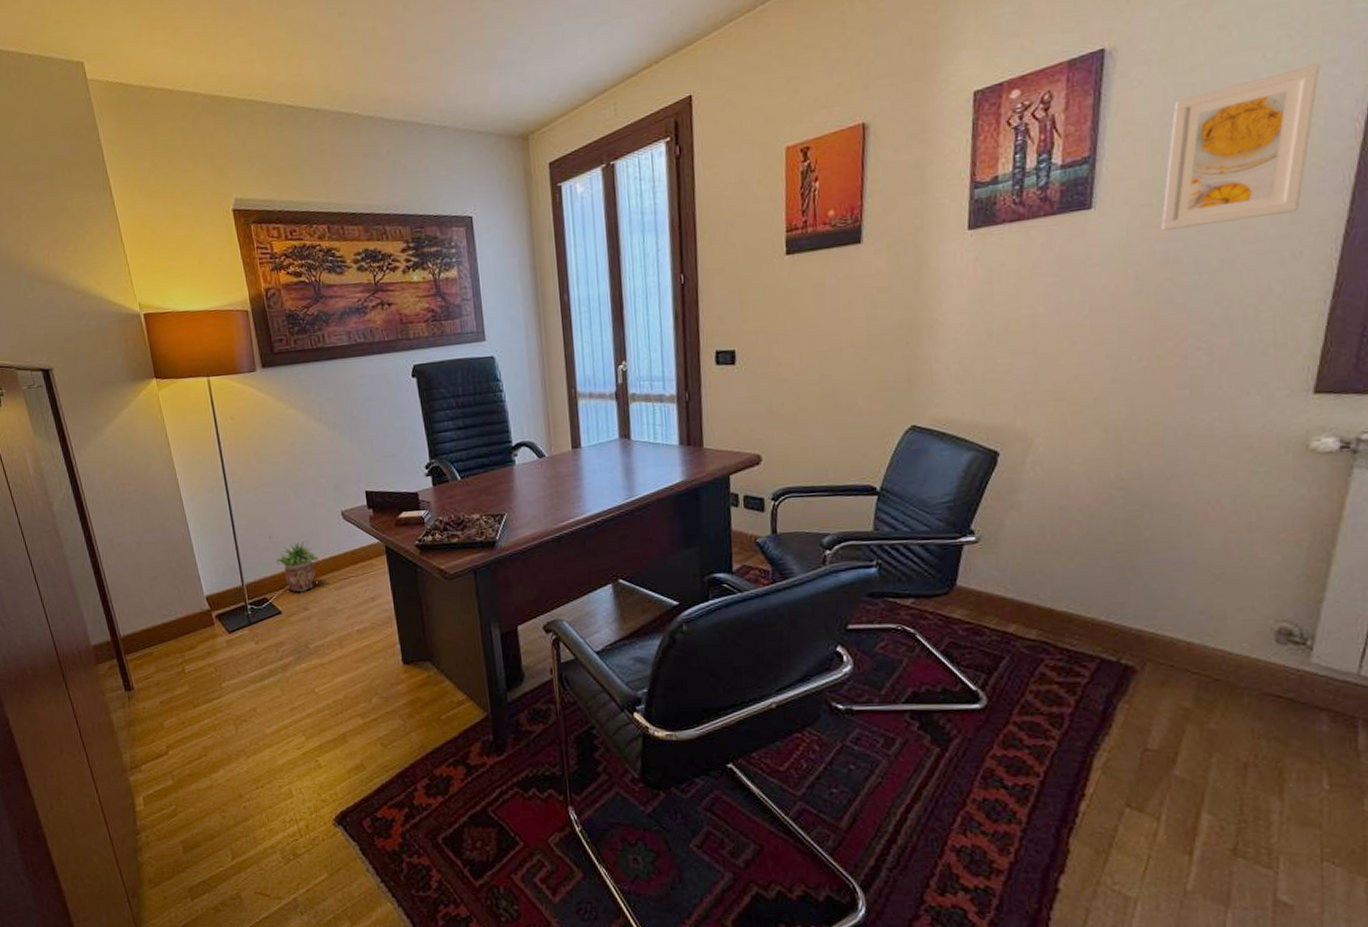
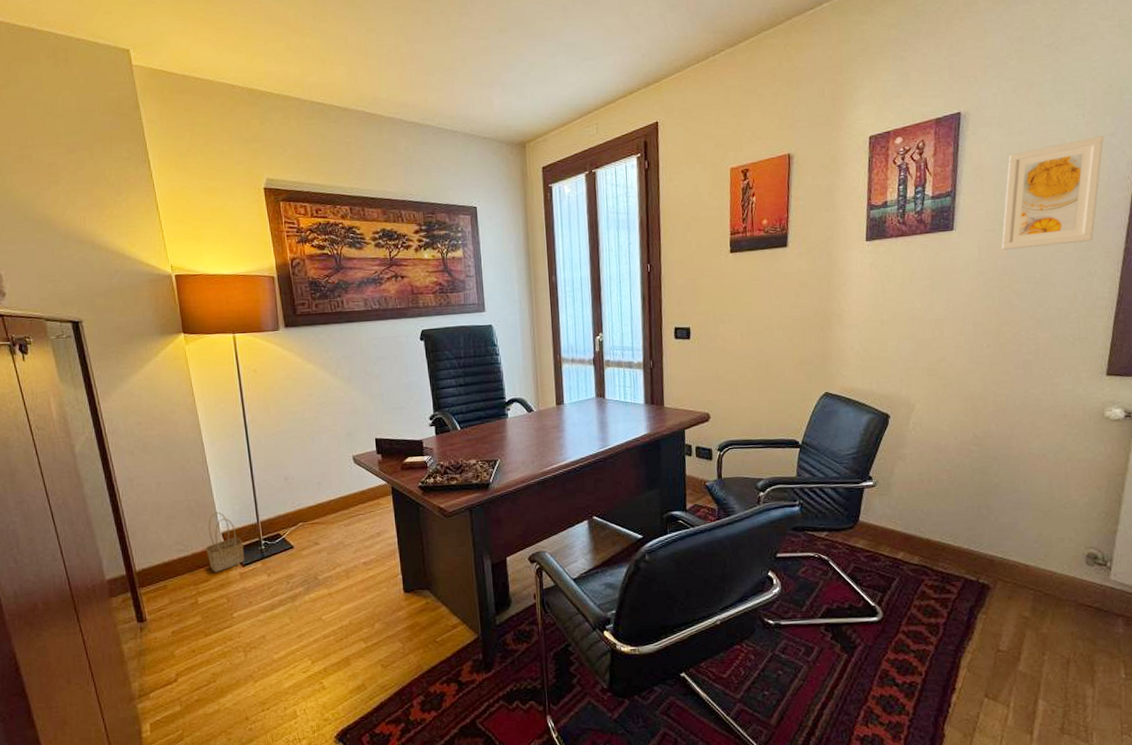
basket: none [190,573,231,639] -> present [206,511,245,572]
potted plant: present [275,540,319,592] -> none [290,482,330,529]

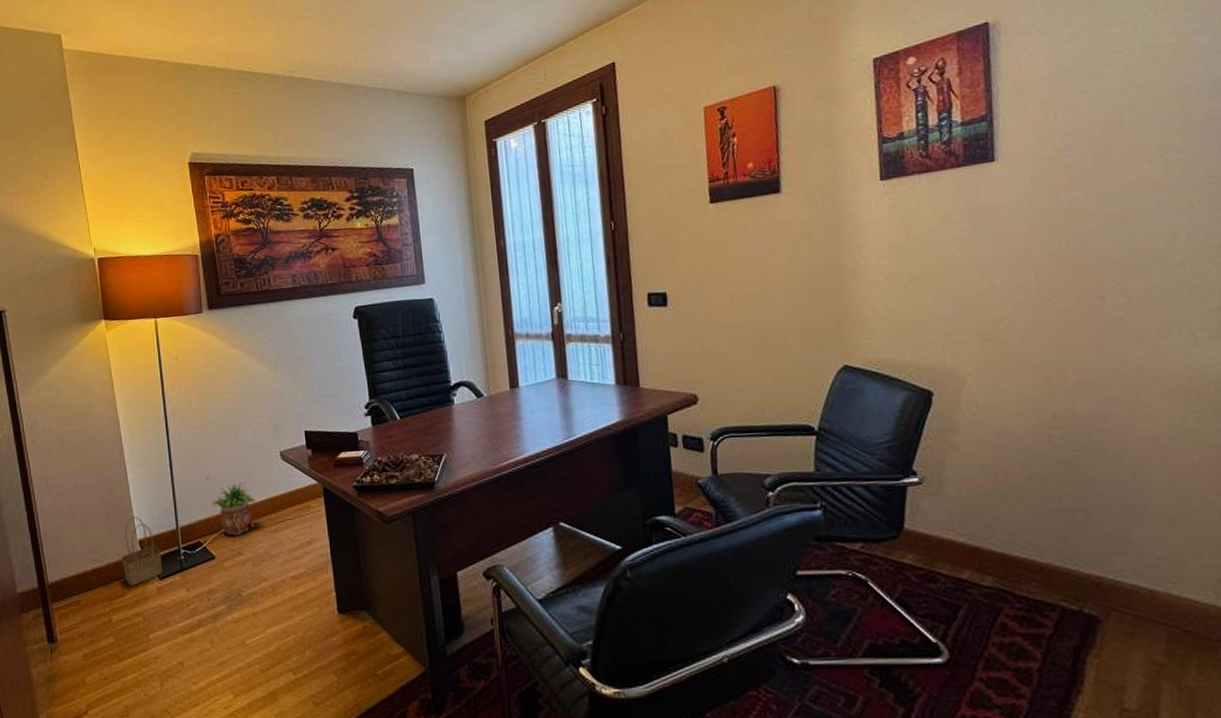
potted plant: none [290,482,330,529] -> present [211,482,256,536]
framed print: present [1001,136,1104,250] -> none [1058,34,1190,181]

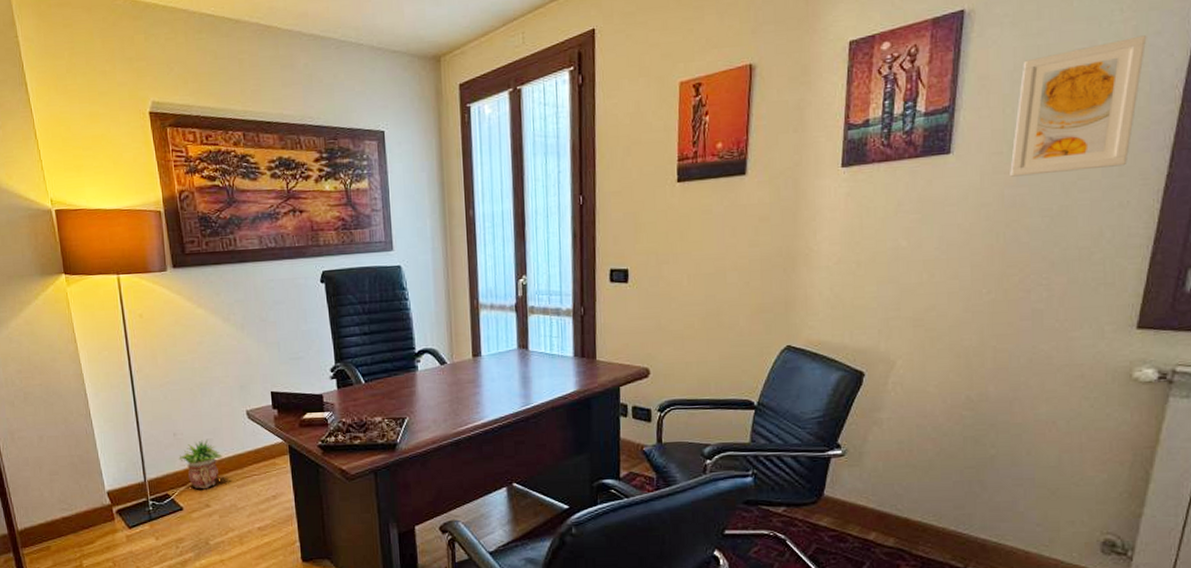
basket: present [122,516,163,586] -> none [90,468,132,534]
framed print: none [1058,34,1190,181] -> present [1010,35,1147,177]

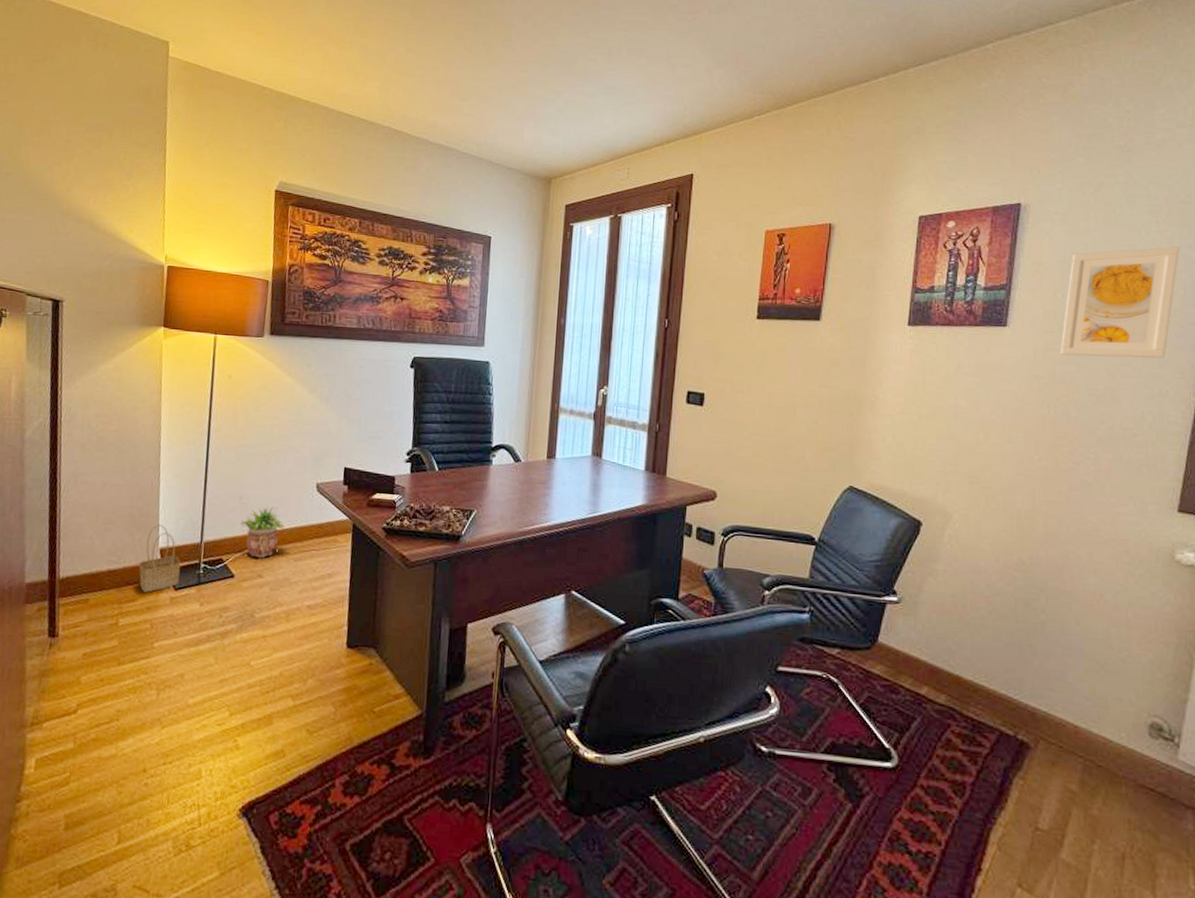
basket: none [90,468,132,534] -> present [139,524,181,593]

